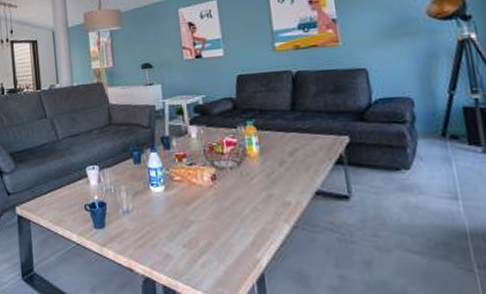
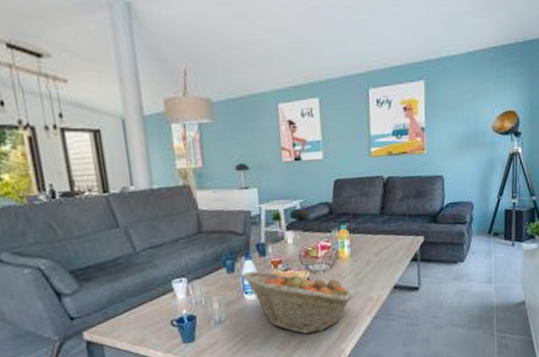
fruit basket: none [148,164,266,236] -> present [242,271,353,335]

